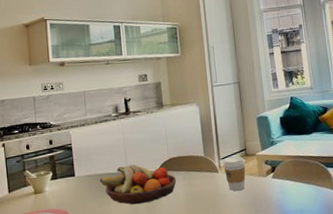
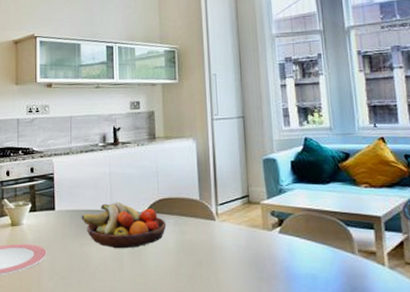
coffee cup: present [223,156,246,191] -> none [221,203,248,245]

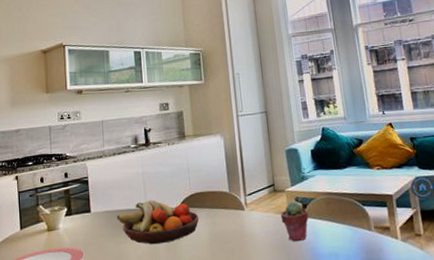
potted succulent: none [254,216,285,259] -> present [280,202,309,242]

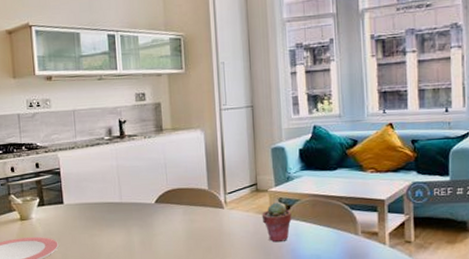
fruit bowl: present [116,199,199,245] -> none [90,194,176,239]

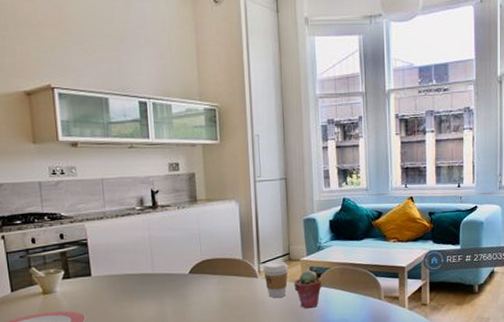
coffee cup: none [229,192,256,231] -> present [263,261,288,298]

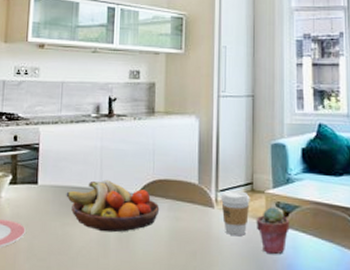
fruit bowl: none [120,264,210,310] -> present [66,179,160,233]

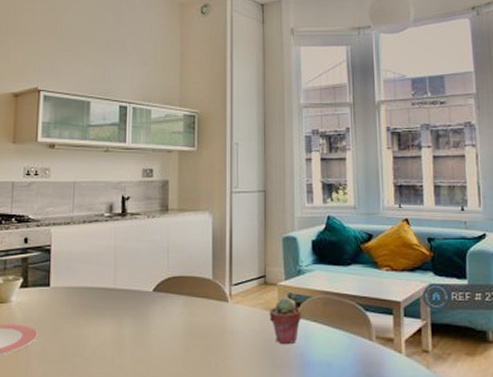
fruit bowl: present [66,179,160,233] -> none [79,279,175,331]
coffee cup: present [221,190,250,237] -> none [235,284,263,329]

